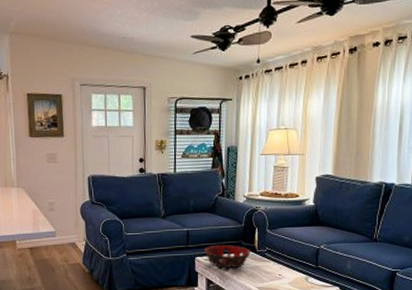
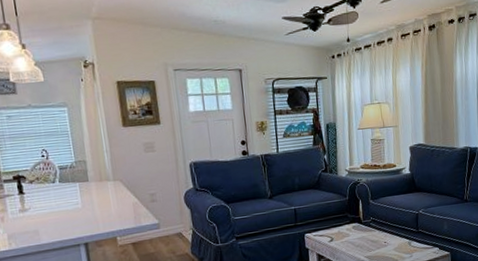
decorative bowl: present [204,245,251,269] -> none [313,218,357,243]

